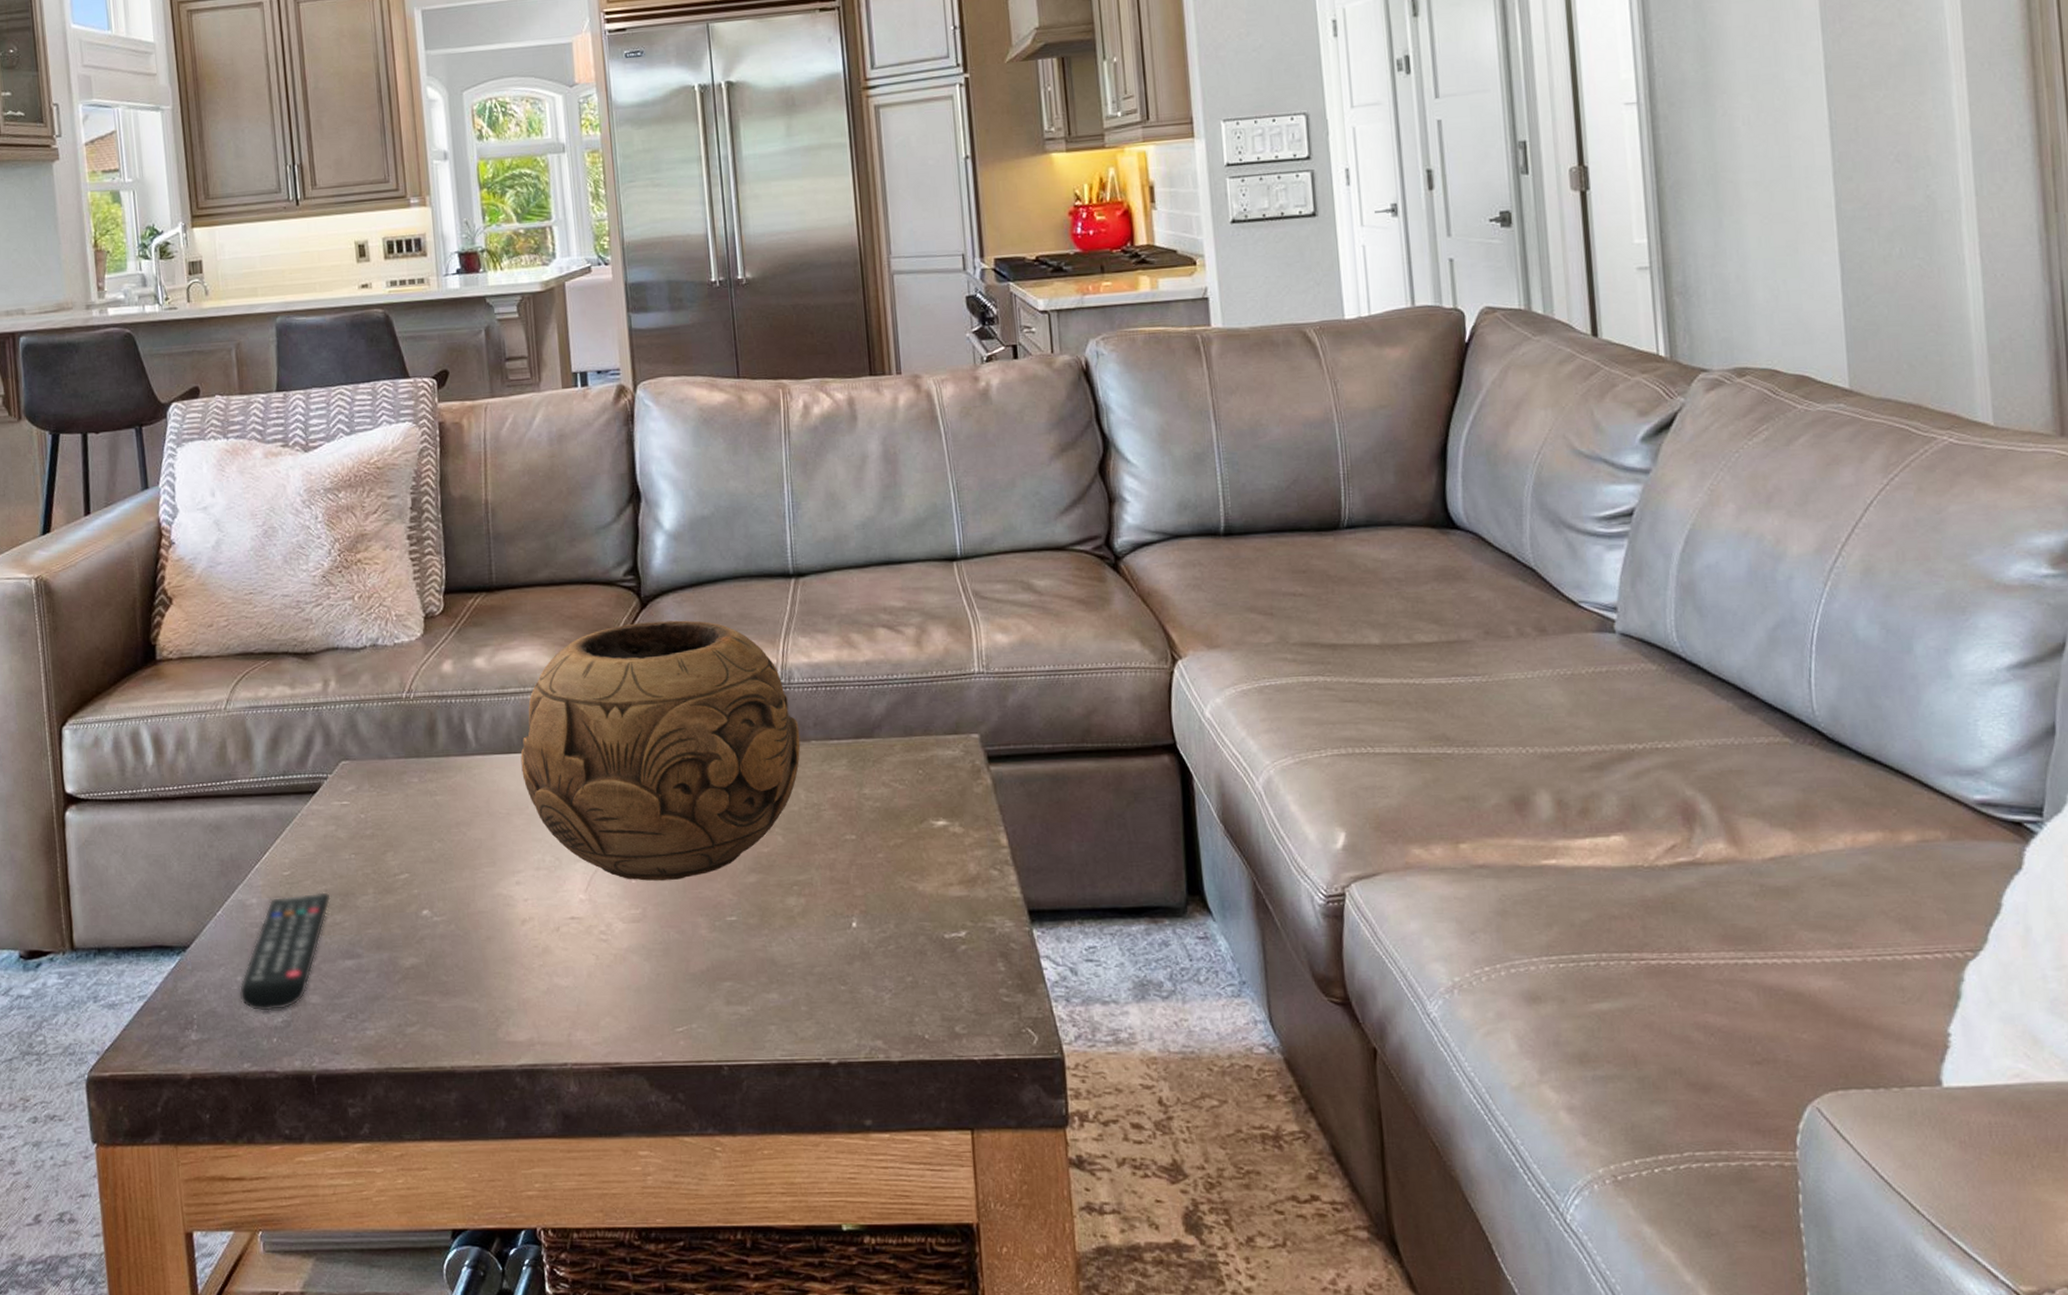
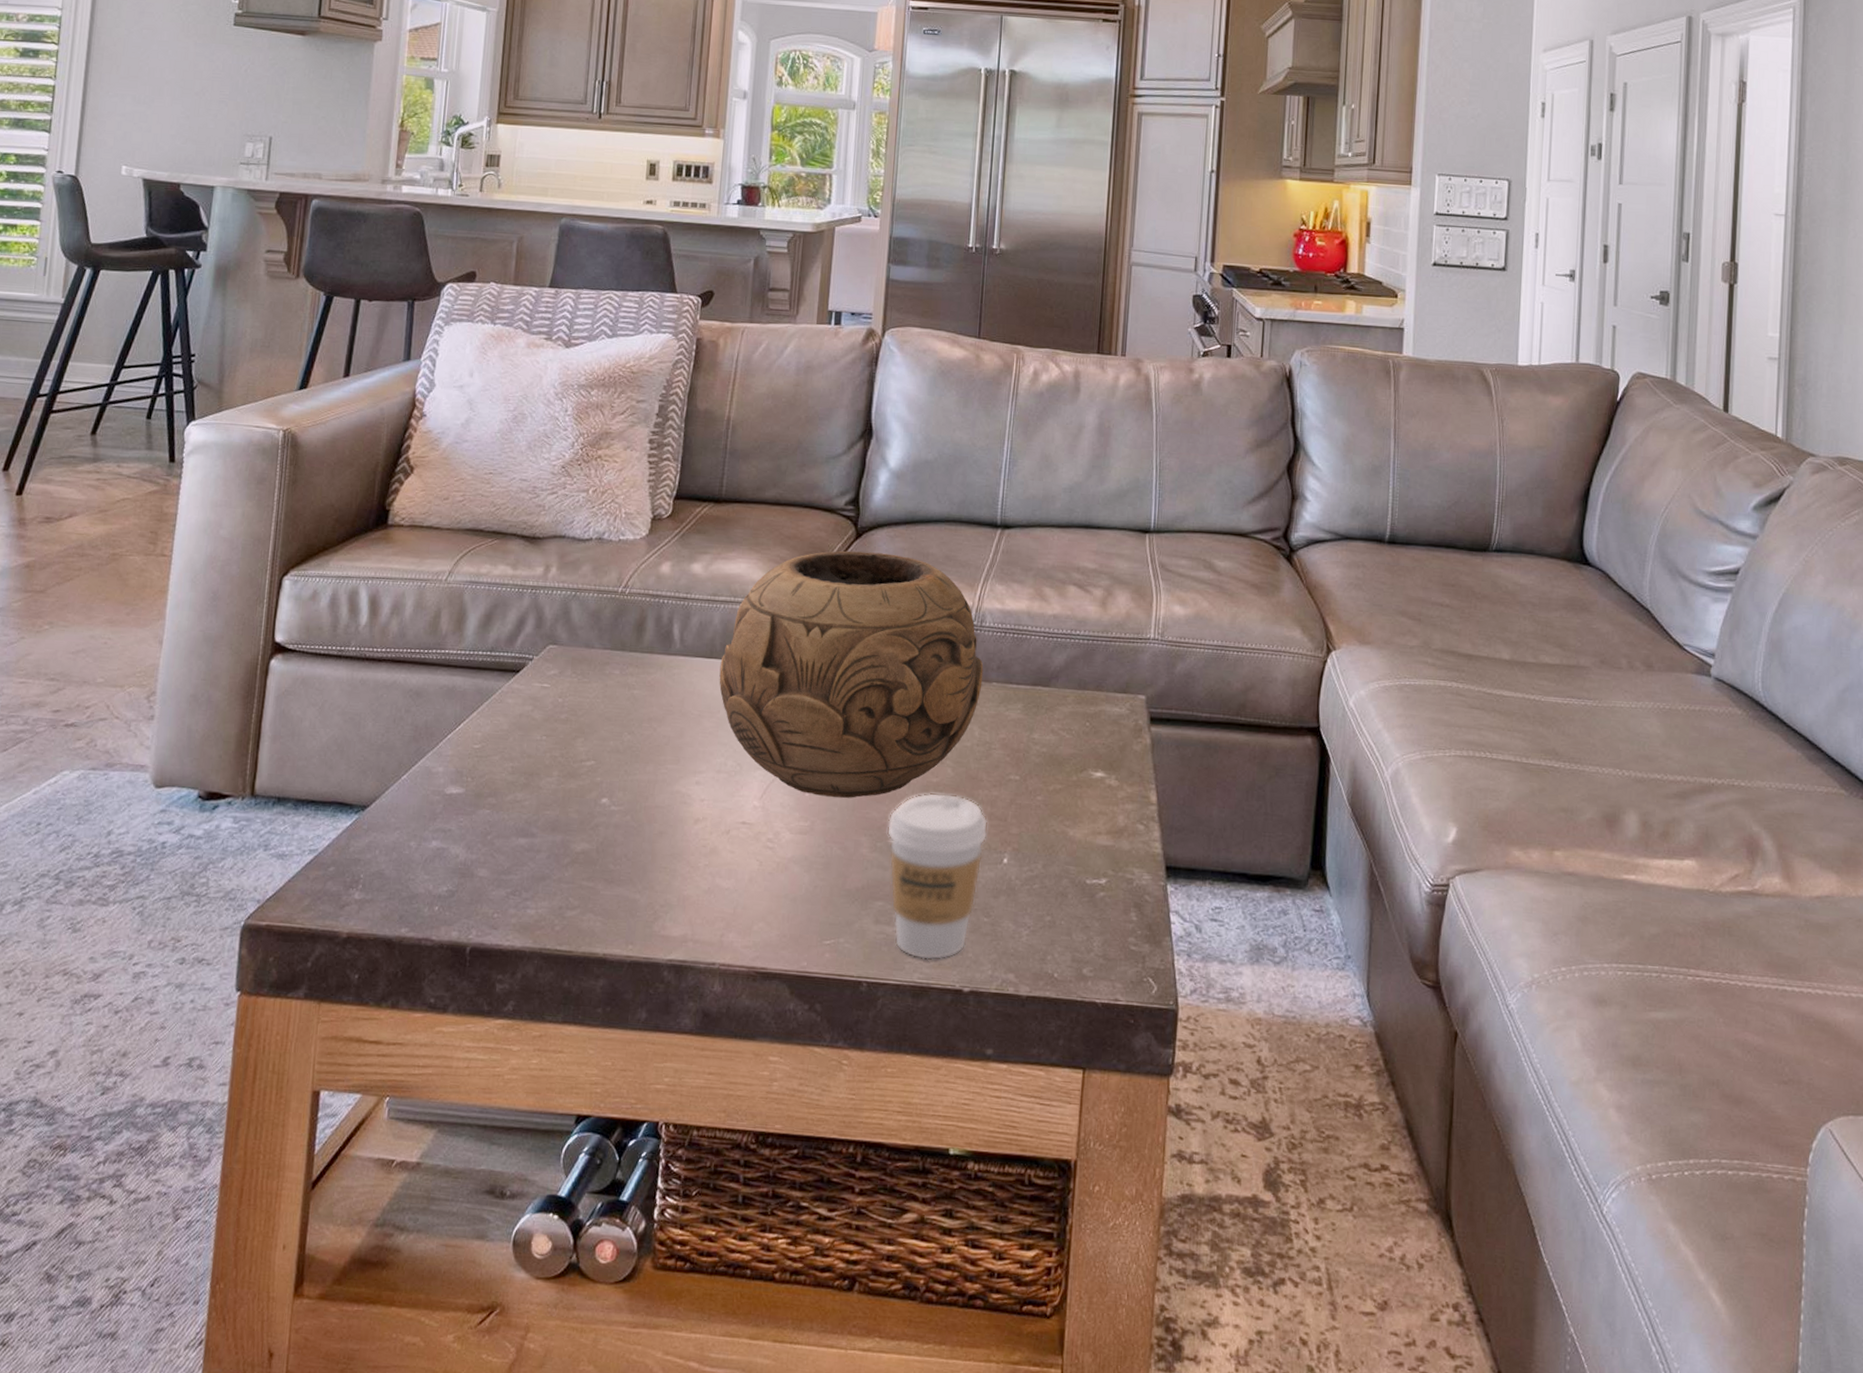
remote control: present [239,892,331,1011] -> none [409,768,515,880]
coffee cup: none [723,862,831,1036] -> present [888,792,988,960]

